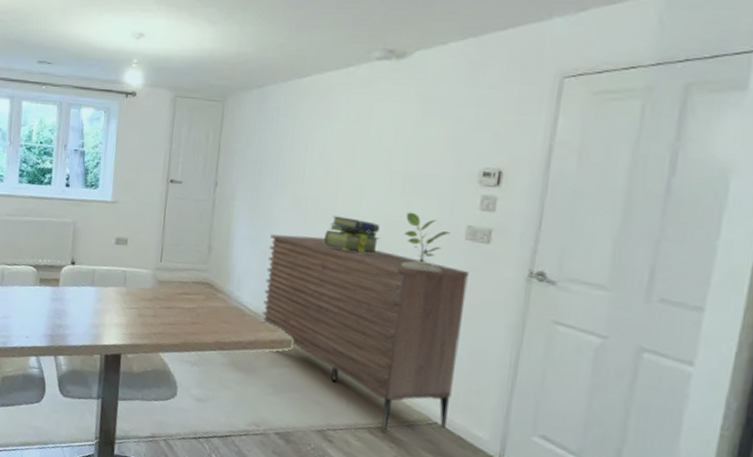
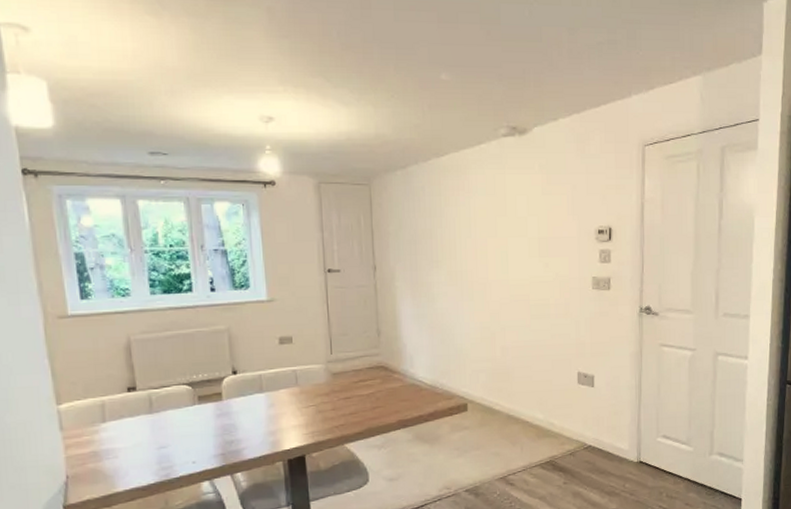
sideboard: present [261,234,469,432] -> none [434,305,599,465]
stack of books: present [324,216,380,254] -> none [482,283,528,314]
potted plant: present [402,212,451,272] -> none [545,271,581,321]

